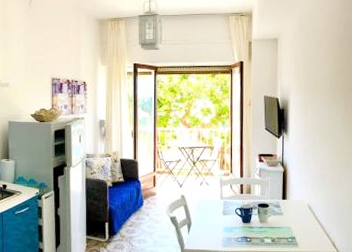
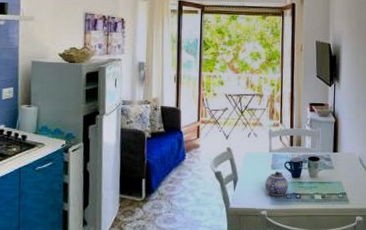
teapot: none [217,217,239,240] -> present [265,171,289,197]

